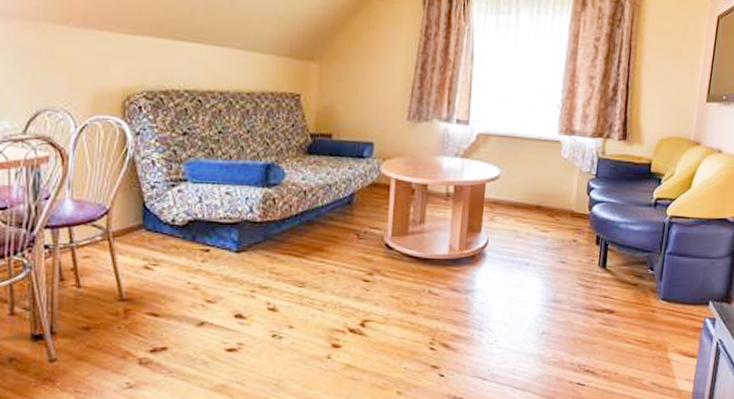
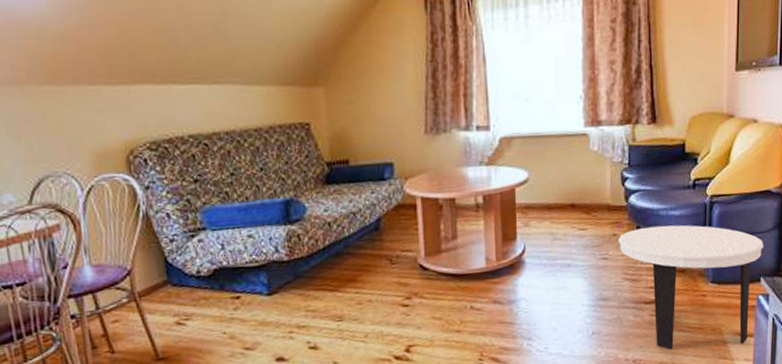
side table: none [577,237,716,364] -> present [618,225,764,349]

